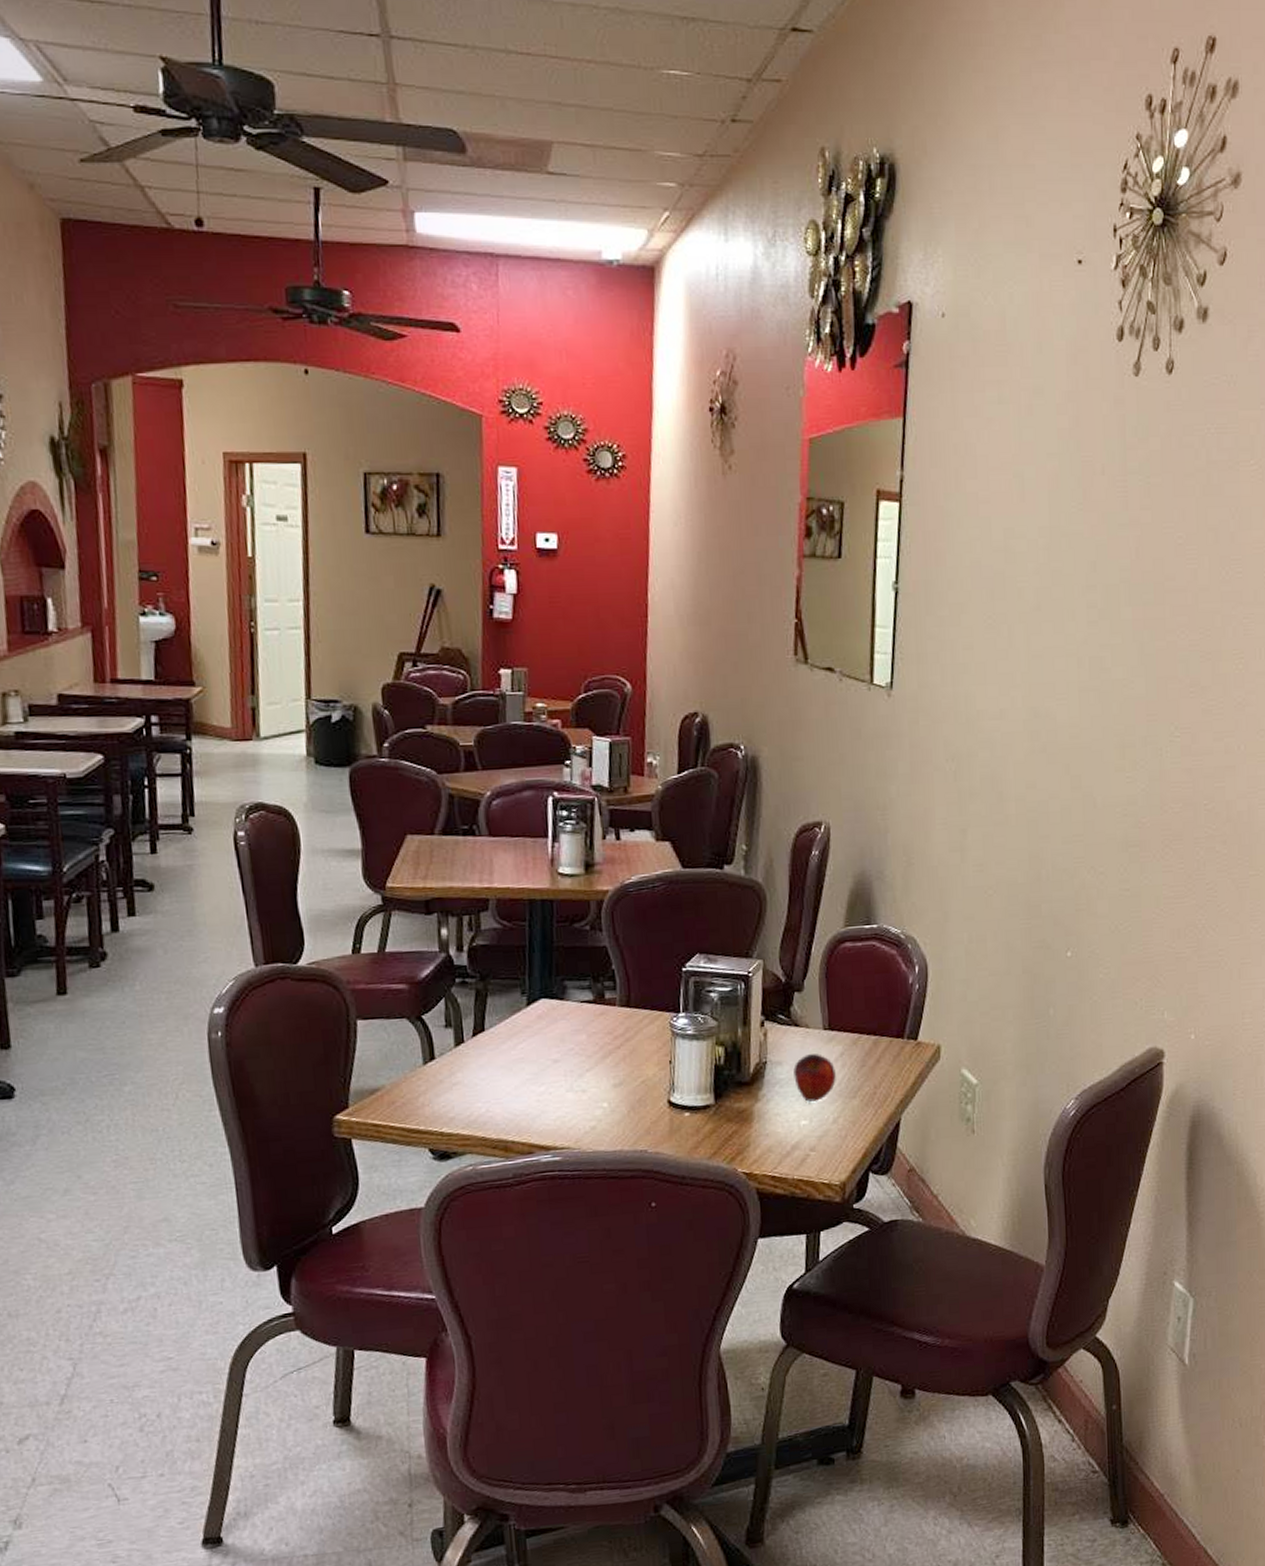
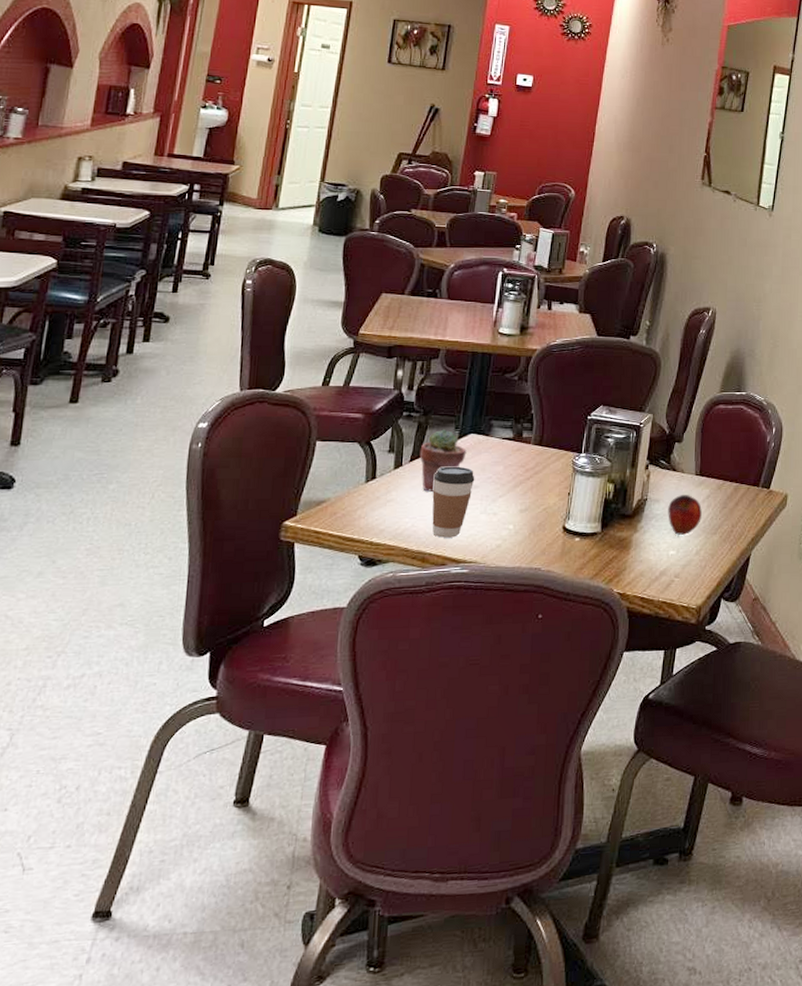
potted succulent: none [482,995,540,1071] -> present [419,429,467,492]
coffee cup: none [504,1038,554,1123] -> present [432,466,475,538]

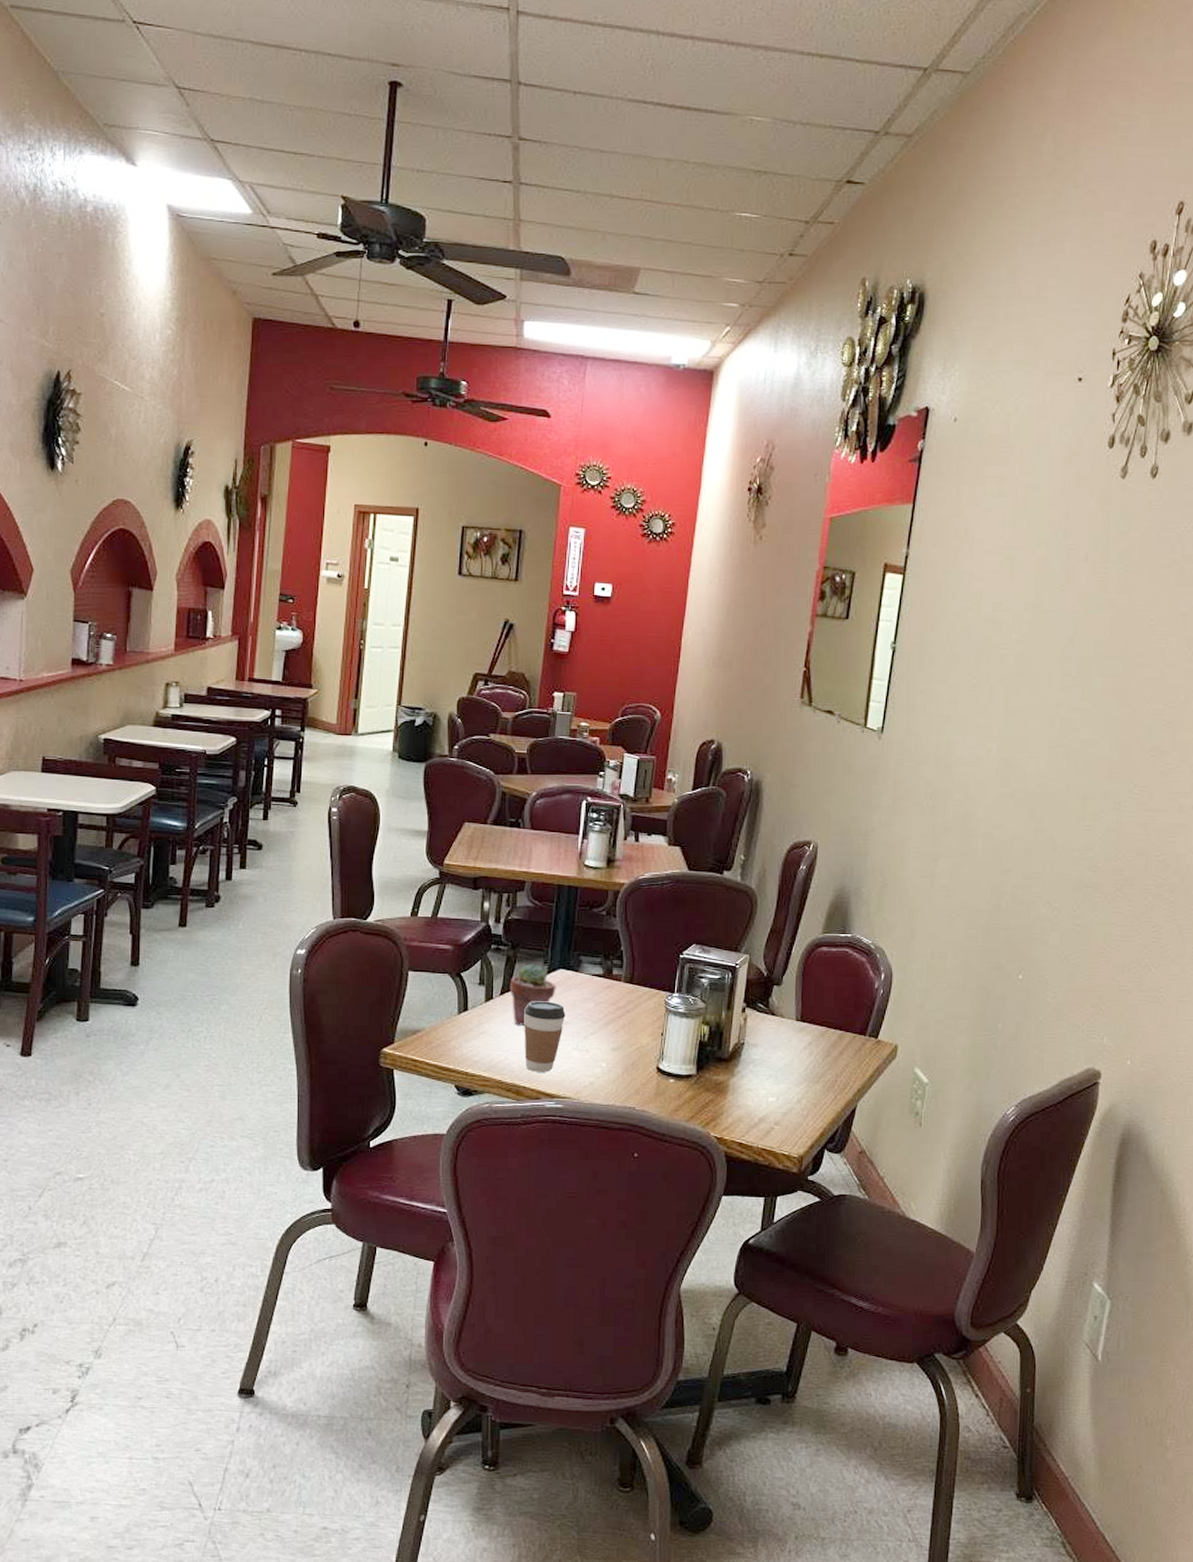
apple: present [668,495,702,535] -> none [766,1041,803,1082]

